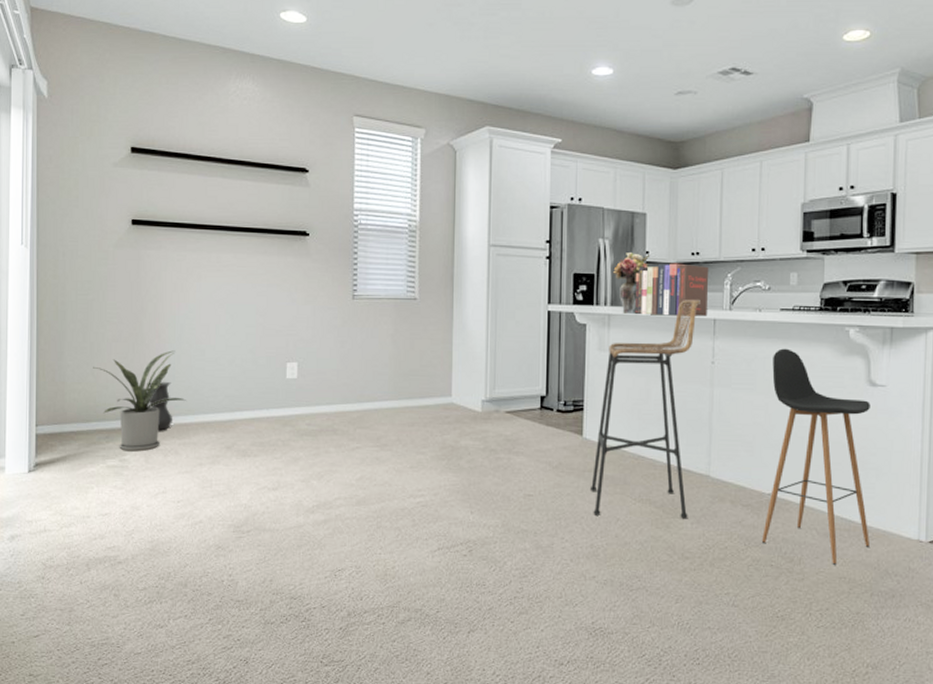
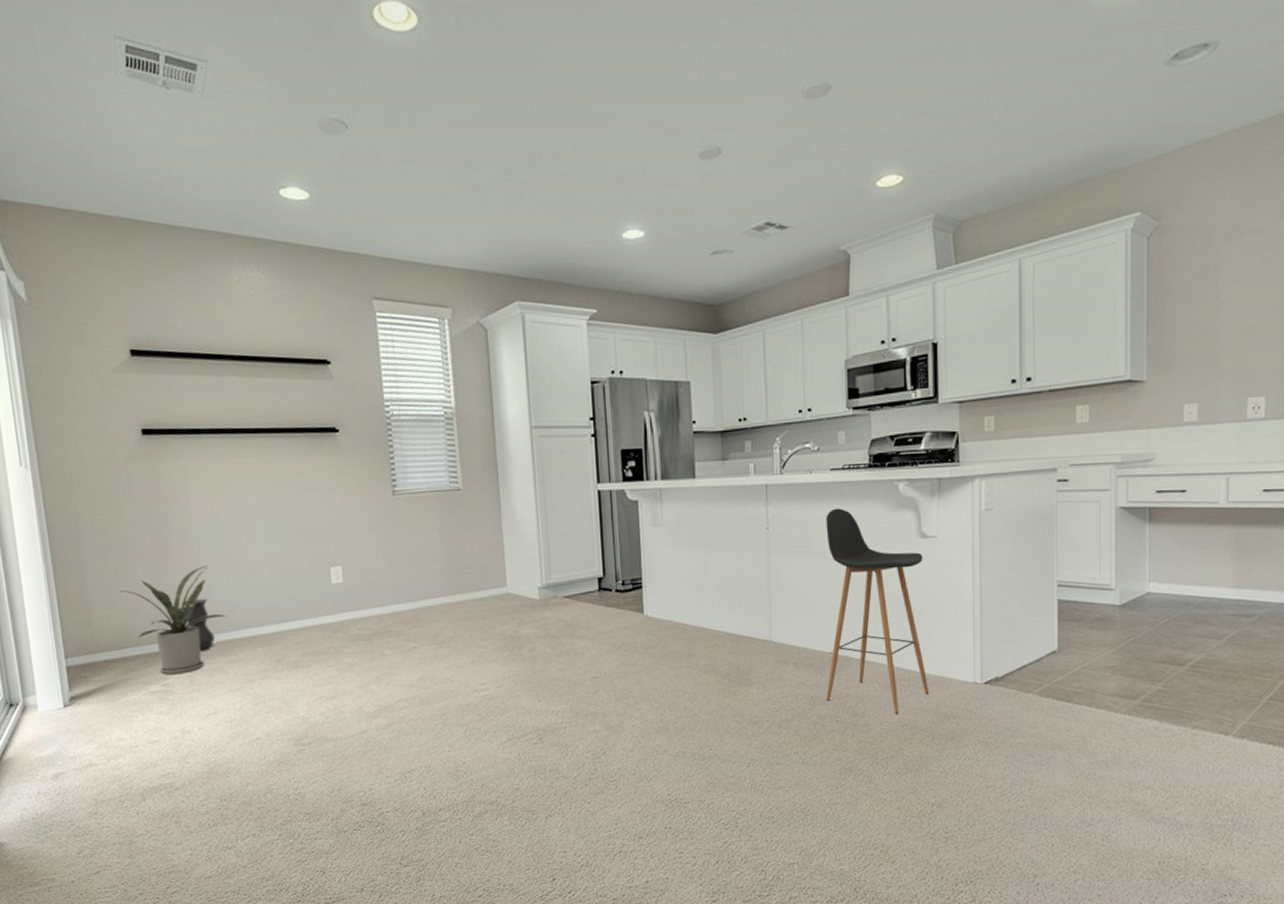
bar stool: present [590,300,700,519] -> none [655,467,754,691]
flower arrangement: present [613,251,651,315] -> none [661,422,698,488]
books: present [634,263,708,317] -> none [683,430,758,487]

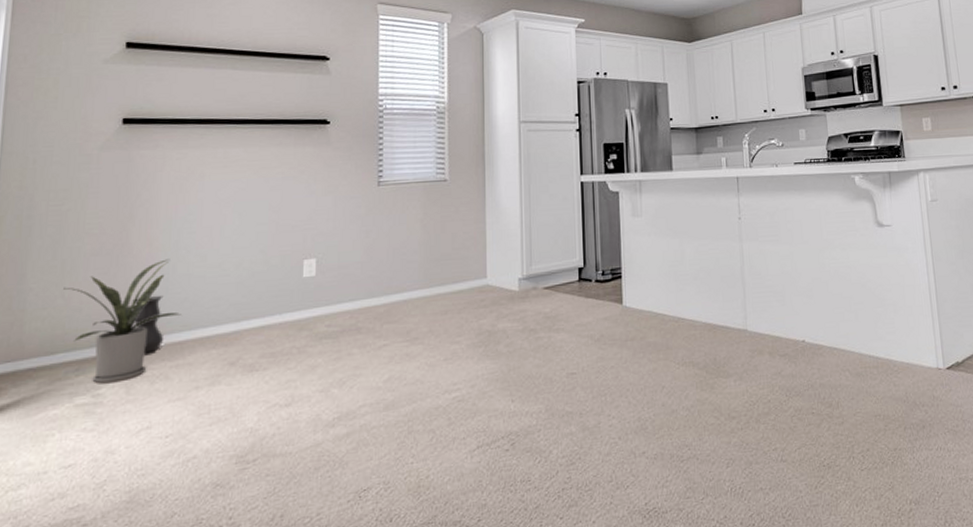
bar stool: present [826,508,928,714] -> none [792,199,897,404]

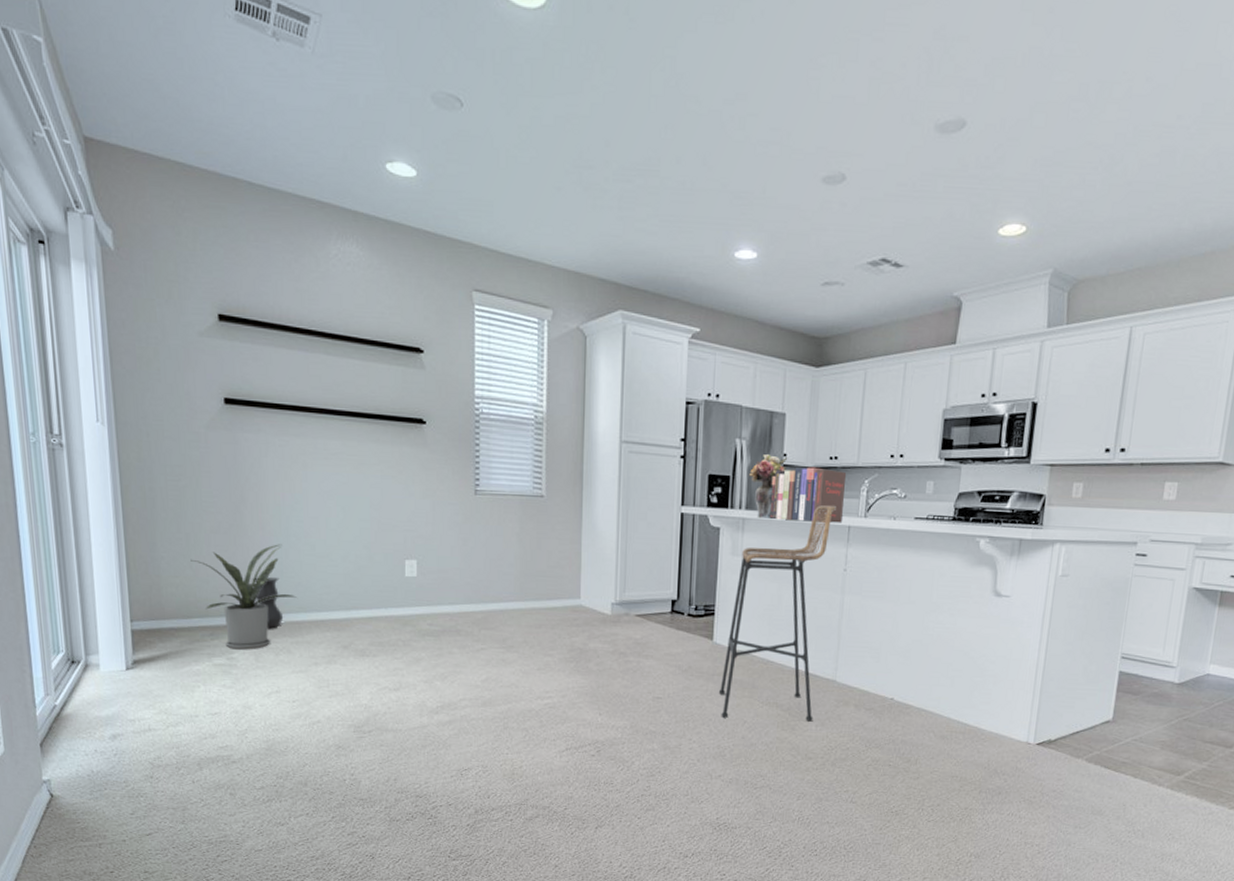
bar stool: none [633,160,731,386] -> present [718,505,836,722]
flower arrangement: none [641,119,675,180] -> present [749,453,788,520]
books: none [661,127,730,179] -> present [769,467,846,523]

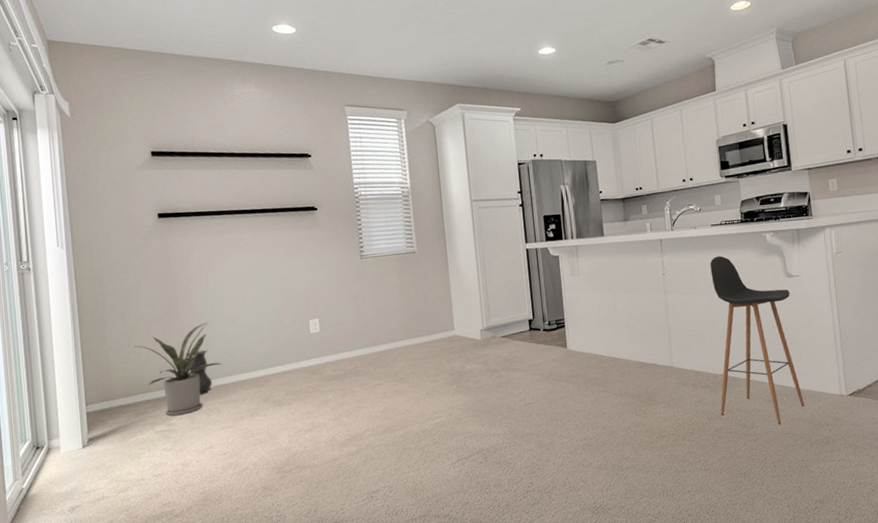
bar stool: present [718,505,836,722] -> none [578,225,660,412]
flower arrangement: present [749,453,788,520] -> none [575,193,604,245]
books: present [769,467,846,523] -> none [593,197,654,244]
bar stool: none [882,557,994,765] -> present [710,256,804,424]

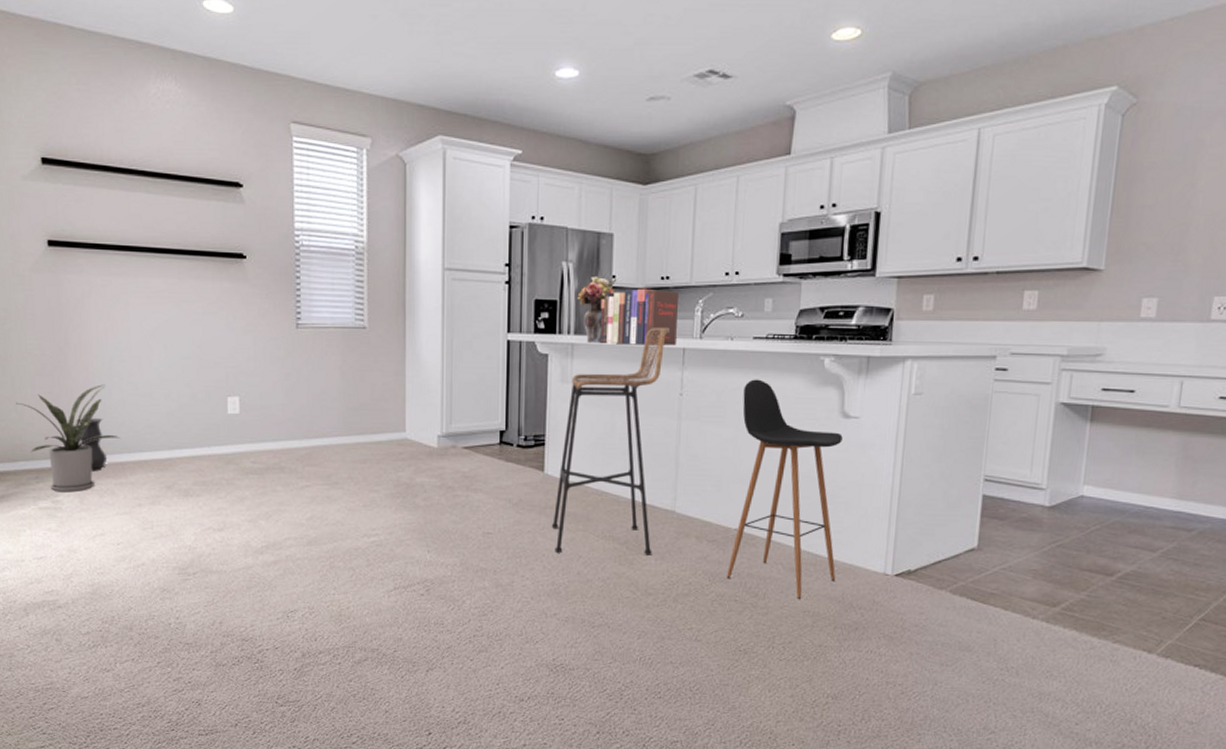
flower arrangement: none [575,193,604,245] -> present [577,275,617,344]
bar stool: none [578,225,660,412] -> present [551,328,669,555]
books: none [593,197,654,244] -> present [599,288,678,346]

